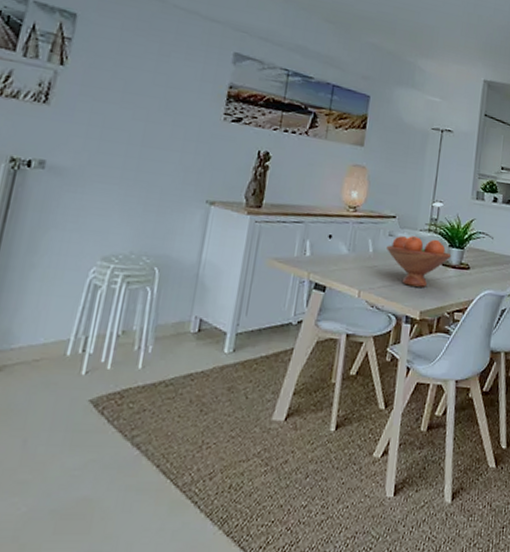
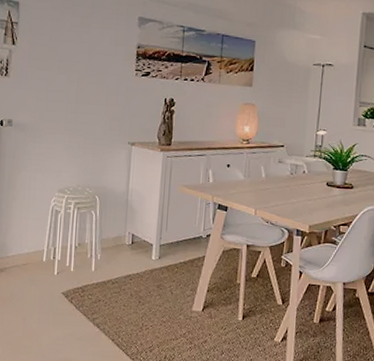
fruit bowl: present [385,236,452,287] -> none [276,162,336,205]

